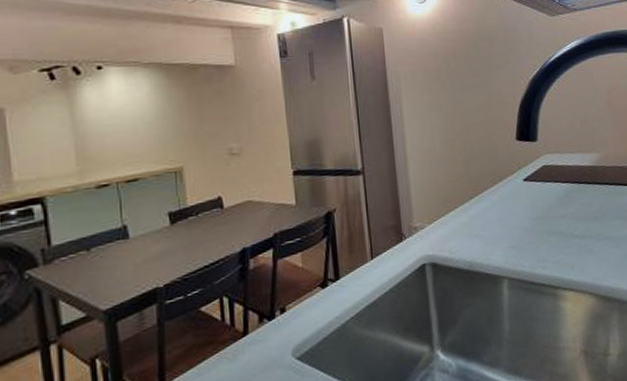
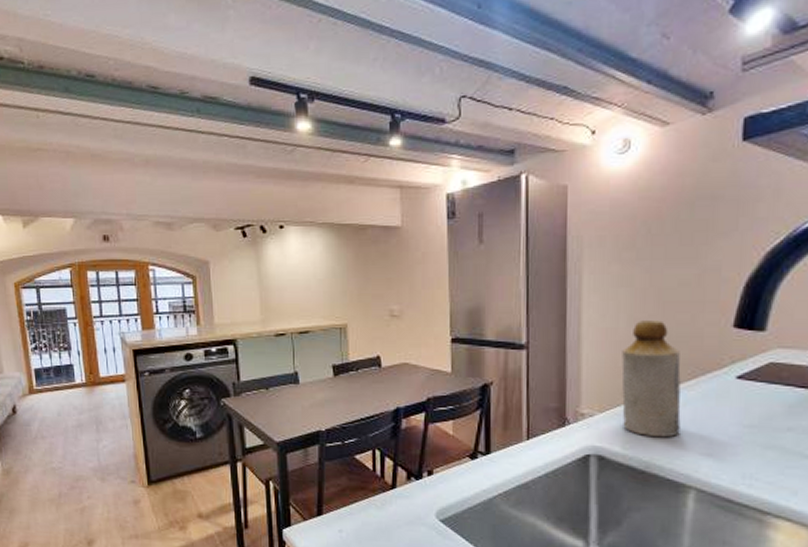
bottle: none [440,139,491,239] -> present [621,321,681,438]

